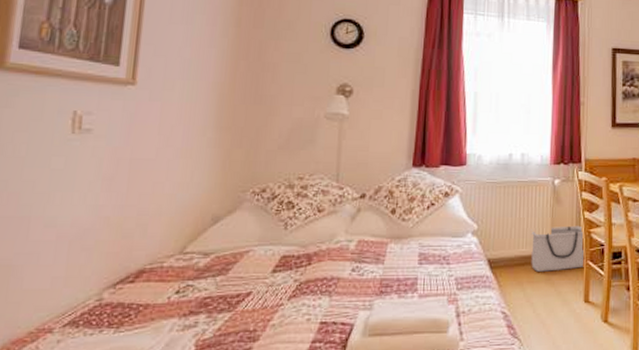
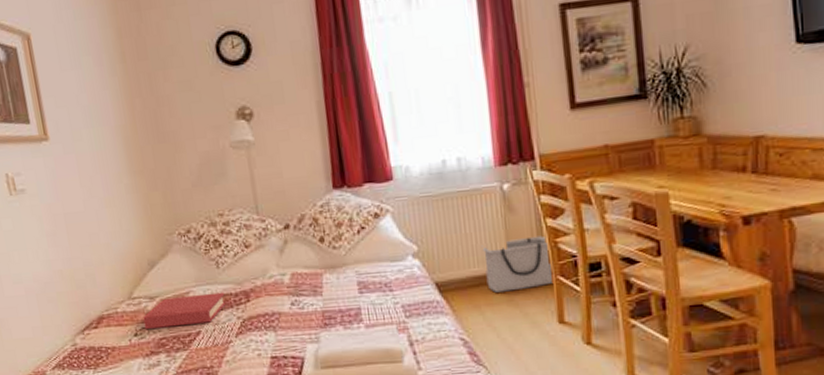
hardback book: none [190,253,287,288] -> present [143,292,226,330]

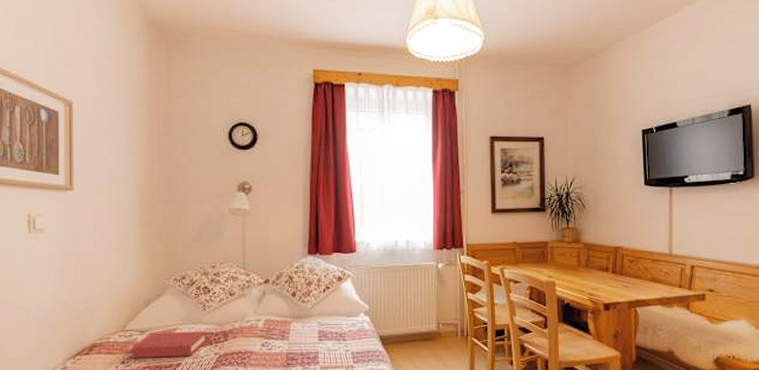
storage bin: present [481,235,554,293] -> none [418,306,469,347]

